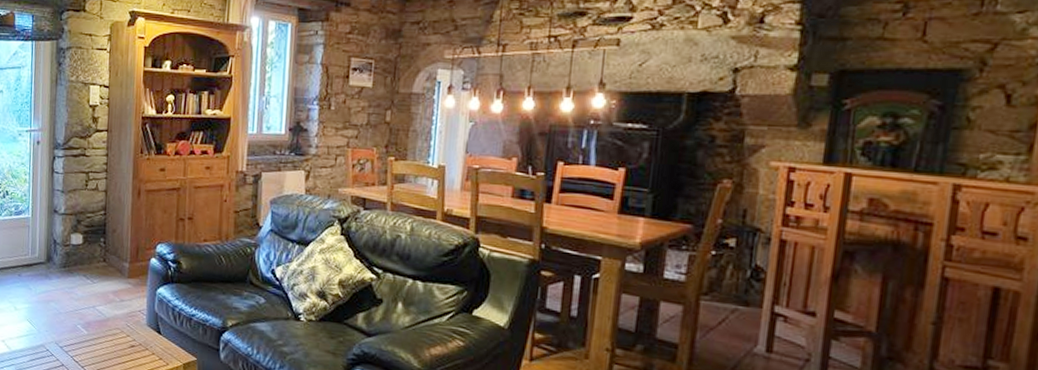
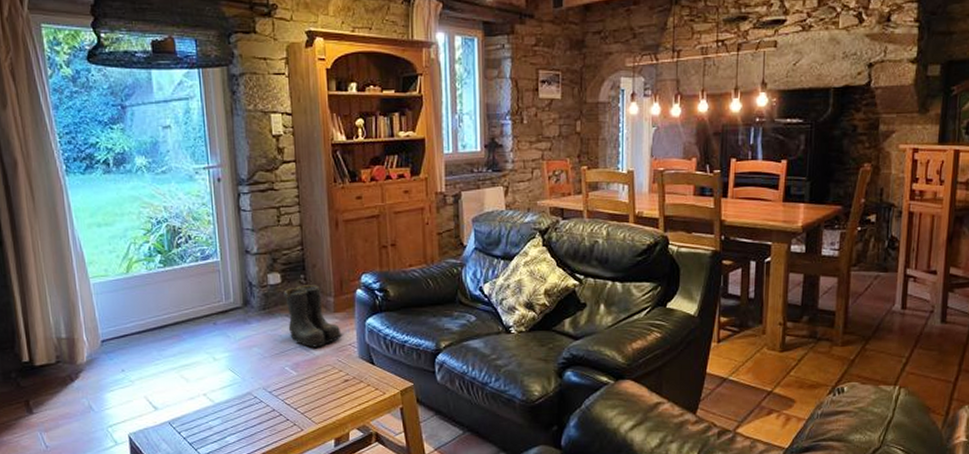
boots: none [83,248,135,310] -> present [283,285,344,348]

